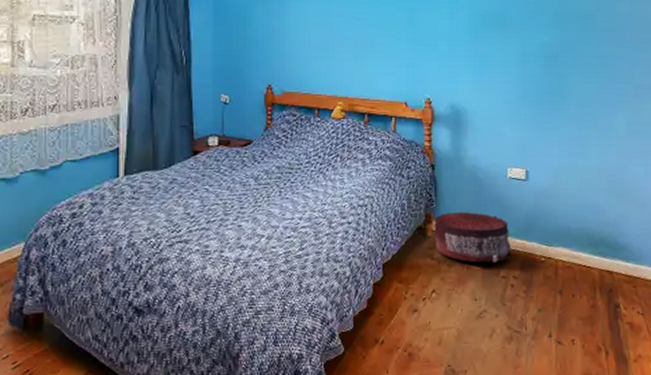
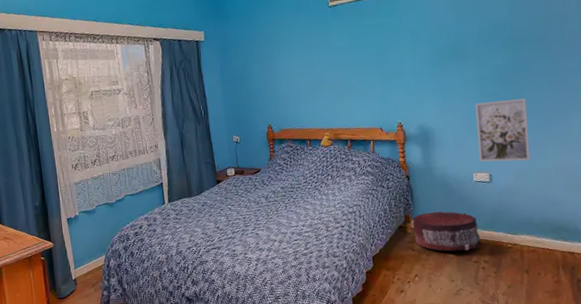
wall art: none [515,84,572,158] -> present [475,98,531,162]

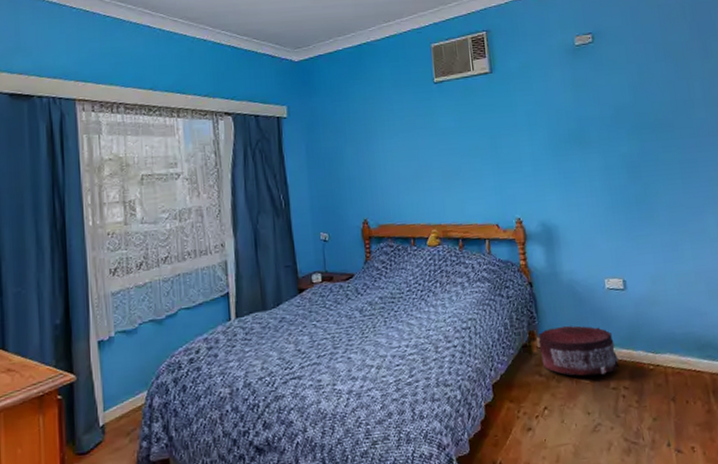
wall art: present [475,98,531,162] -> none [602,192,667,266]

